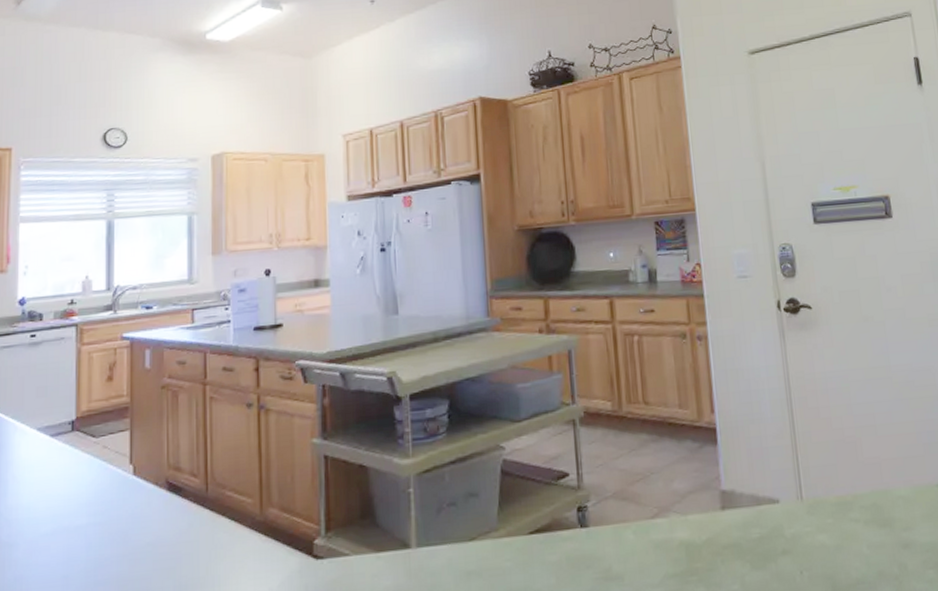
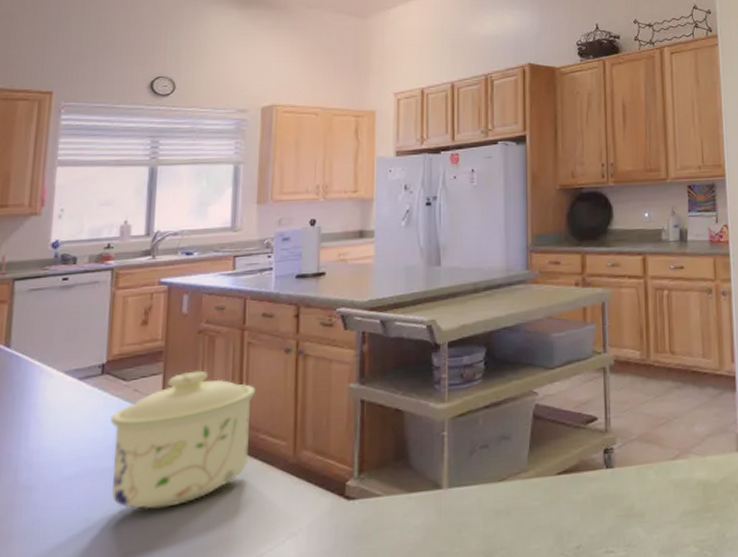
sugar bowl: none [83,426,219,567] -> present [111,370,255,510]

